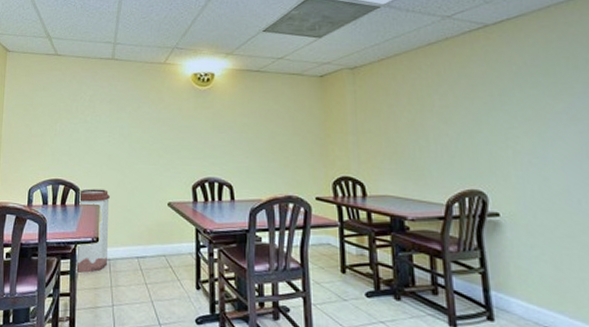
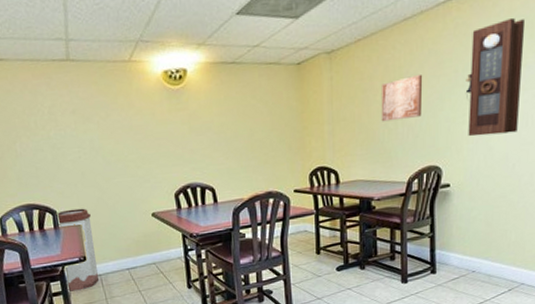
wall art: none [409,94,457,138] -> present [381,73,423,122]
pendulum clock: none [504,48,577,164] -> present [465,17,524,137]

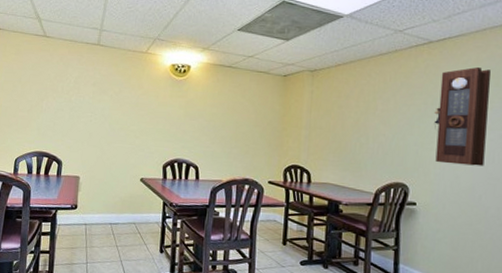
trash can: present [55,208,99,291] -> none [55,162,89,235]
wall art: present [381,73,423,122] -> none [353,100,395,137]

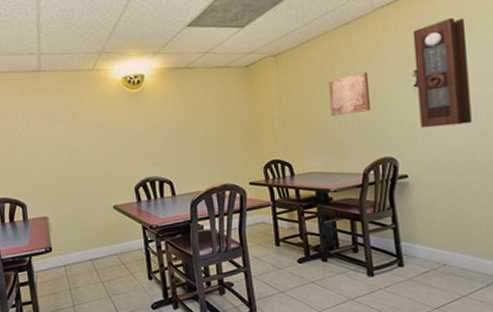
wall art: none [353,100,395,137] -> present [328,71,371,117]

